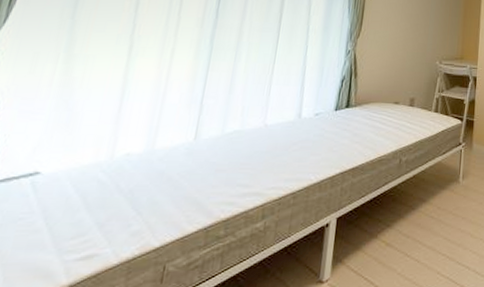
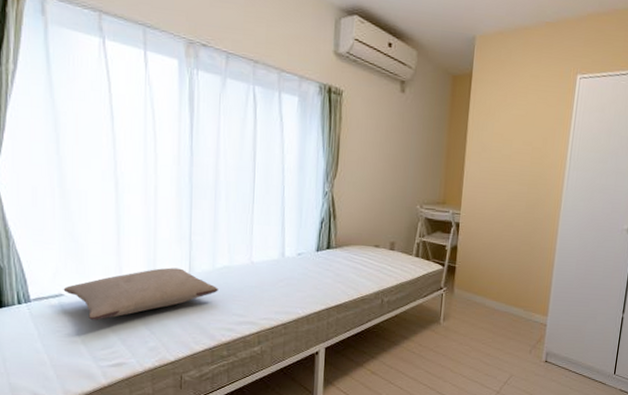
pillow: none [40,135,225,202] -> present [63,267,218,320]

